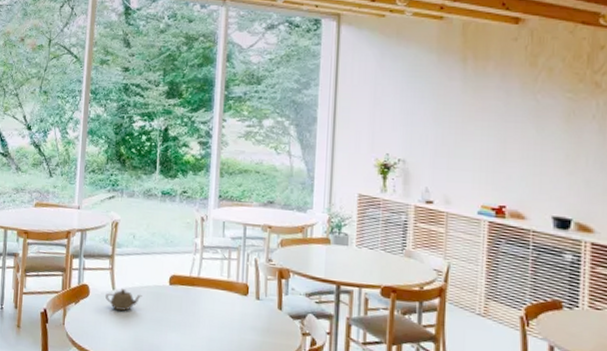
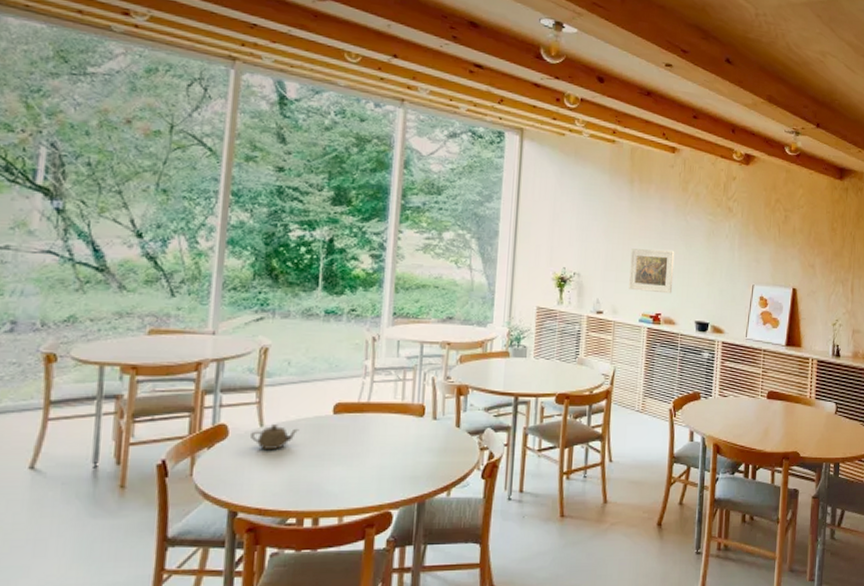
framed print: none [464,133,522,184] -> present [629,248,675,294]

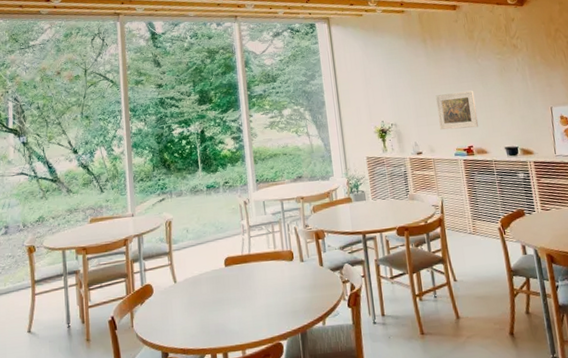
teapot: present [251,425,299,449] -> none [169,280,203,301]

